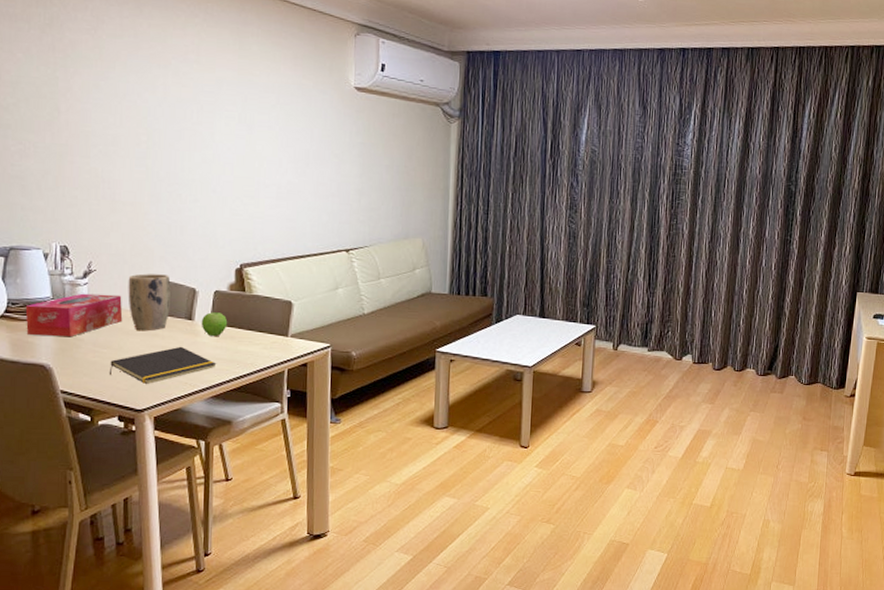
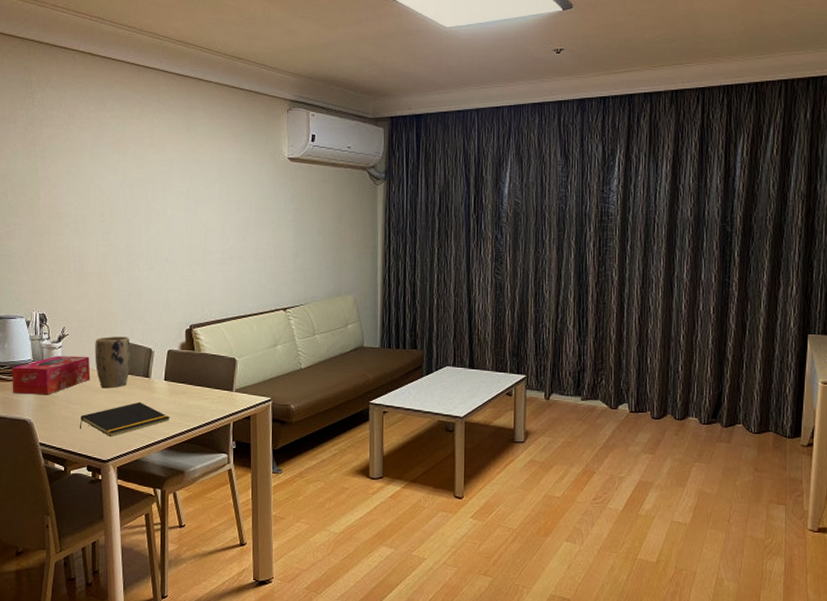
fruit: present [201,312,228,336] -> none [156,370,180,392]

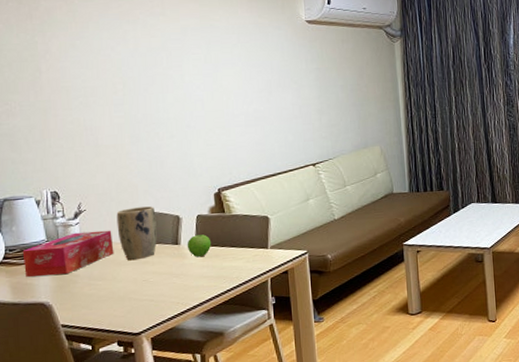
notepad: present [80,401,171,437] -> none [106,269,205,309]
fruit: none [156,370,180,392] -> present [187,234,212,257]

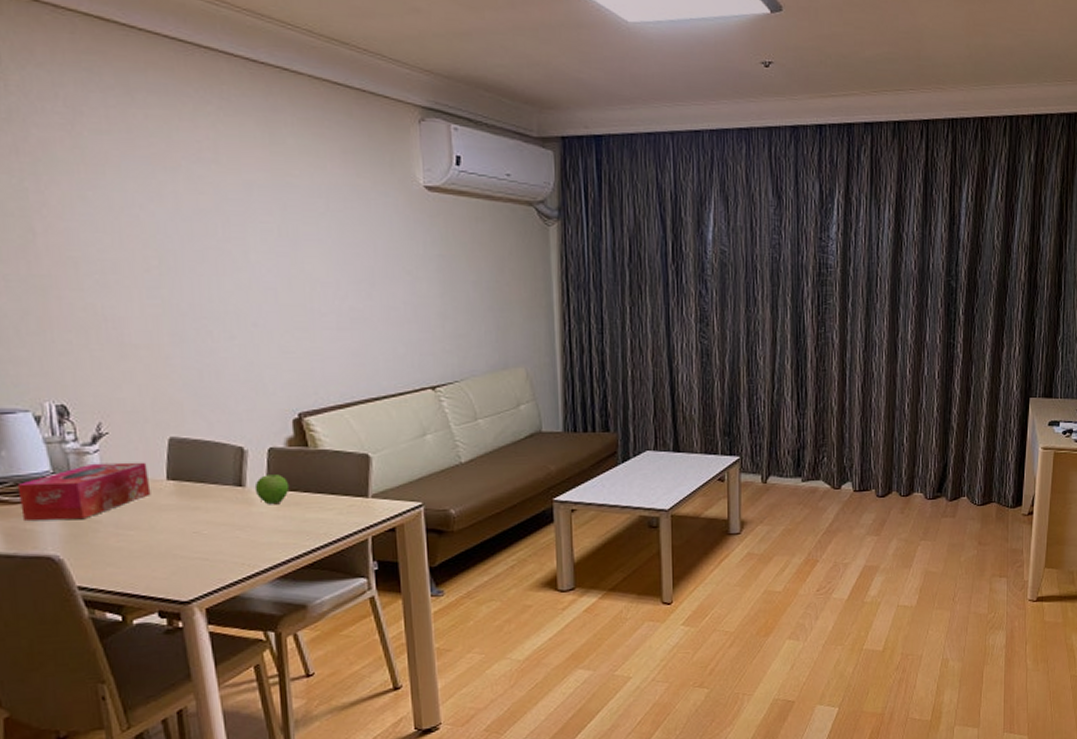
plant pot: present [116,206,157,261] -> none [153,432,213,505]

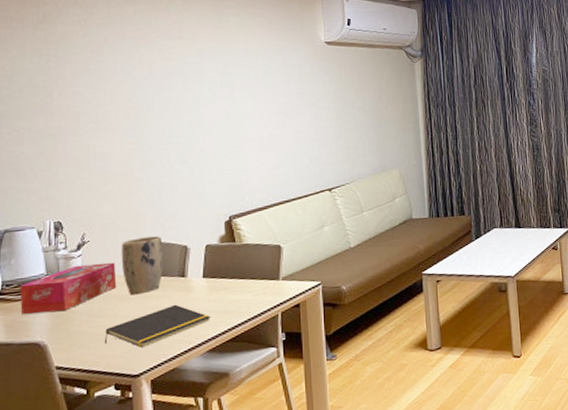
notepad: none [140,519,281,569] -> present [105,304,211,348]
plant pot: none [153,432,213,505] -> present [121,236,163,295]
fruit: present [254,474,290,504] -> none [194,266,220,290]

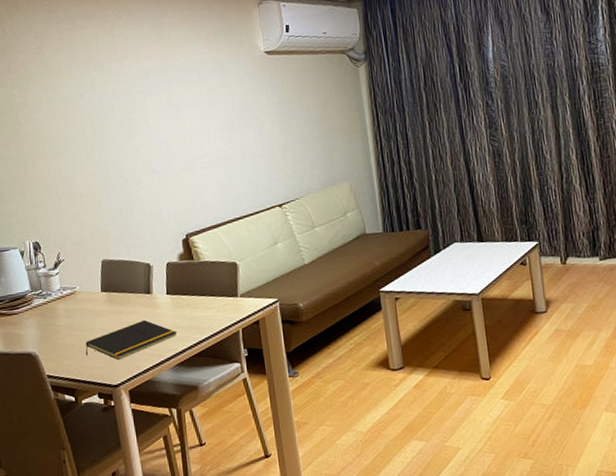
tissue box: present [19,262,117,314] -> none [10,279,92,327]
plant pot: present [121,236,163,295] -> none [92,254,131,311]

